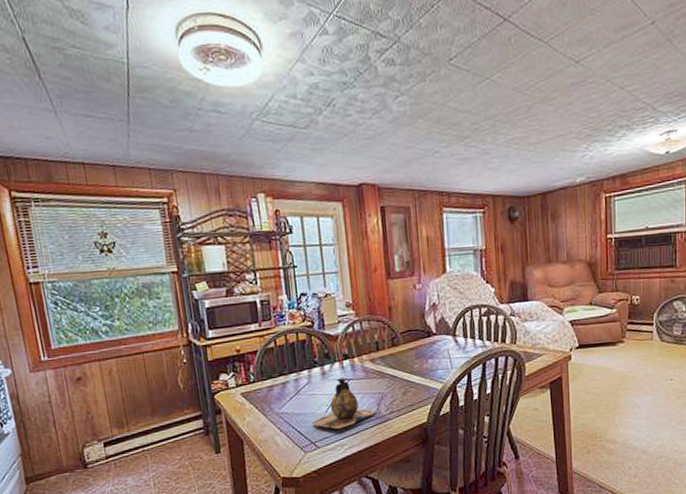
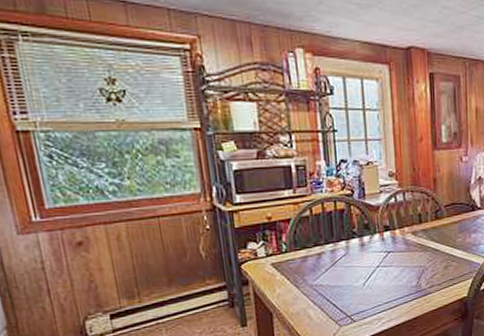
vase: present [312,378,376,429] -> none [348,250,416,303]

